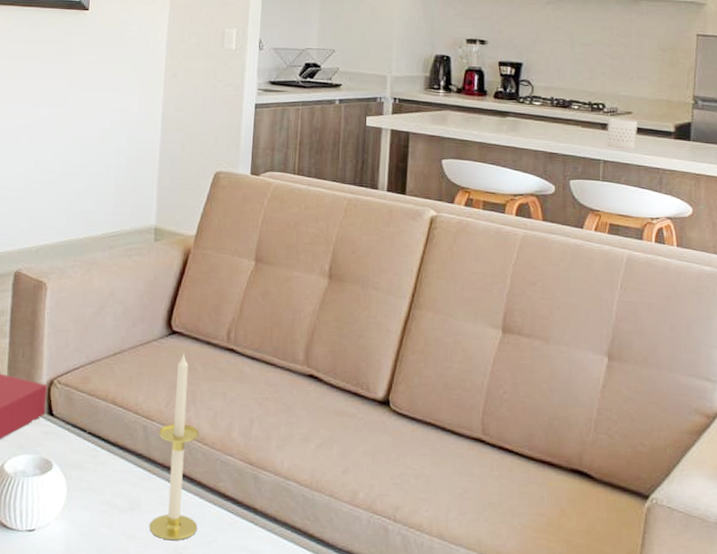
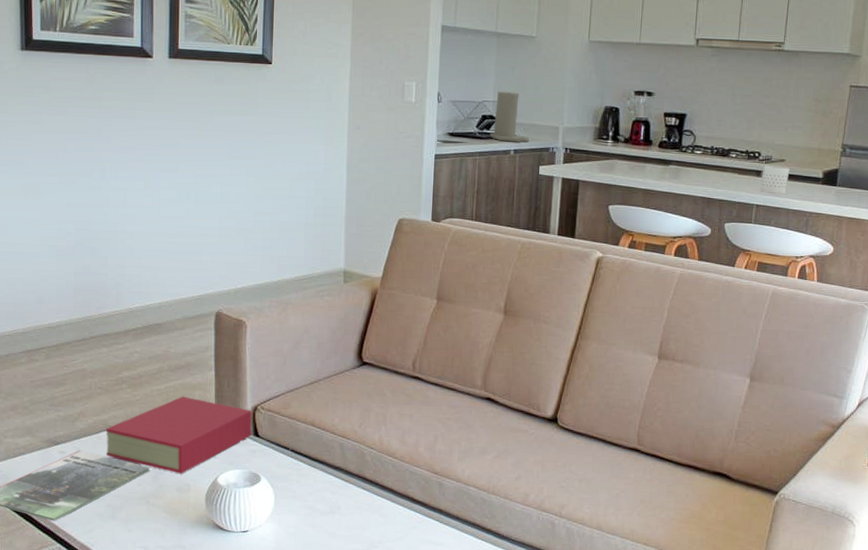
candle: present [149,352,200,541] -> none [348,381,390,537]
paper towel: none [313,38,355,93] -> present [489,91,529,143]

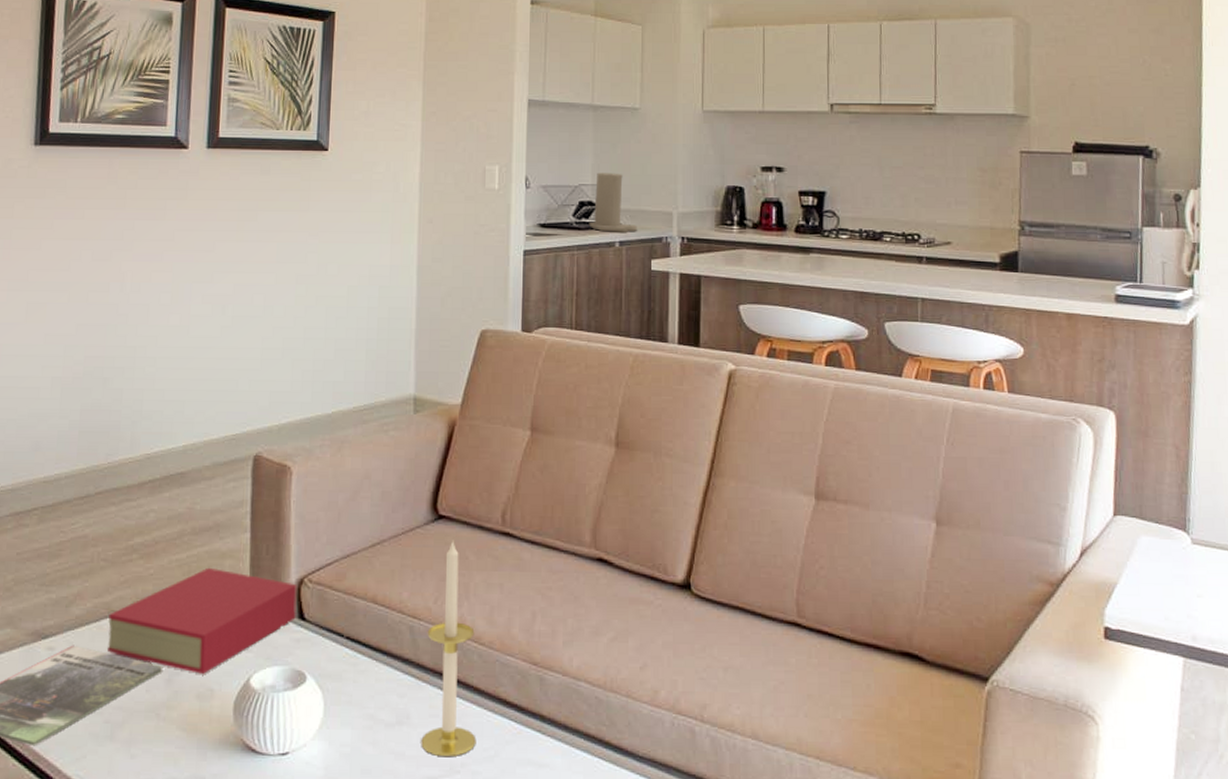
candle: none [348,381,390,537] -> present [421,540,476,757]
mug: present [760,166,790,195] -> none [923,250,959,285]

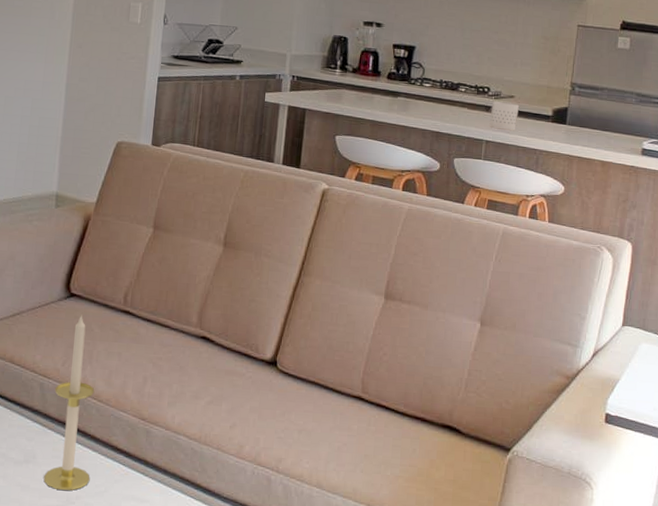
paper towel: present [589,172,637,234] -> none [215,16,256,69]
mug: none [923,250,959,285] -> present [489,101,520,131]

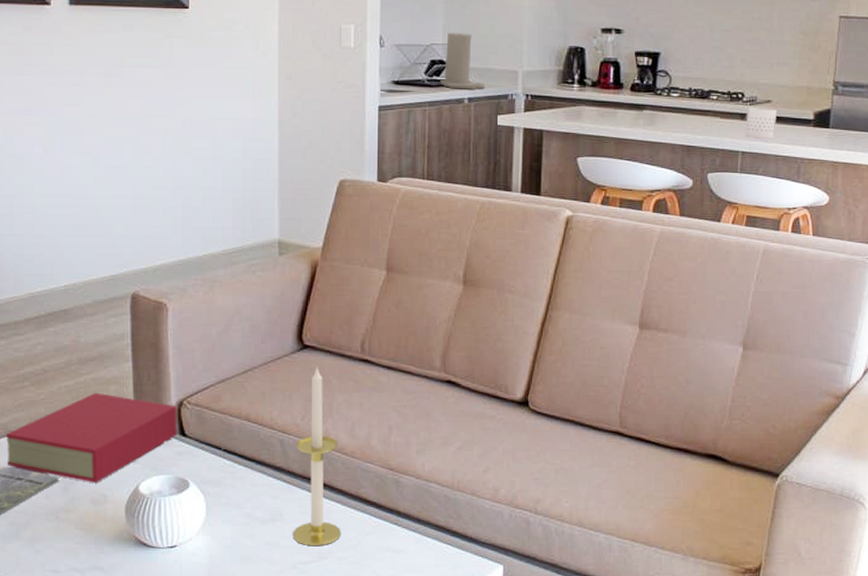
paper towel: none [215,16,256,69] -> present [439,32,485,91]

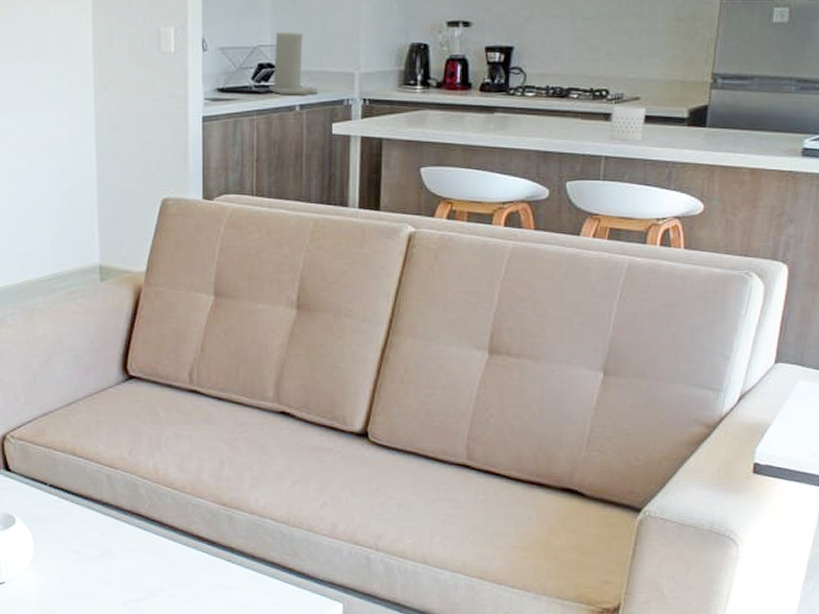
candle: present [293,366,341,547] -> none [123,398,173,584]

